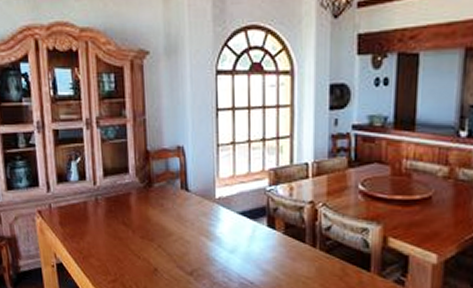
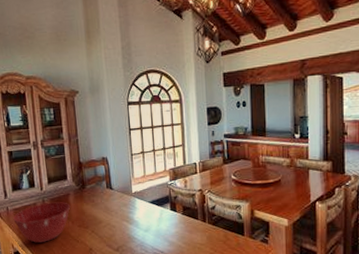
mixing bowl: none [57,202,132,255] -> present [13,202,71,243]

